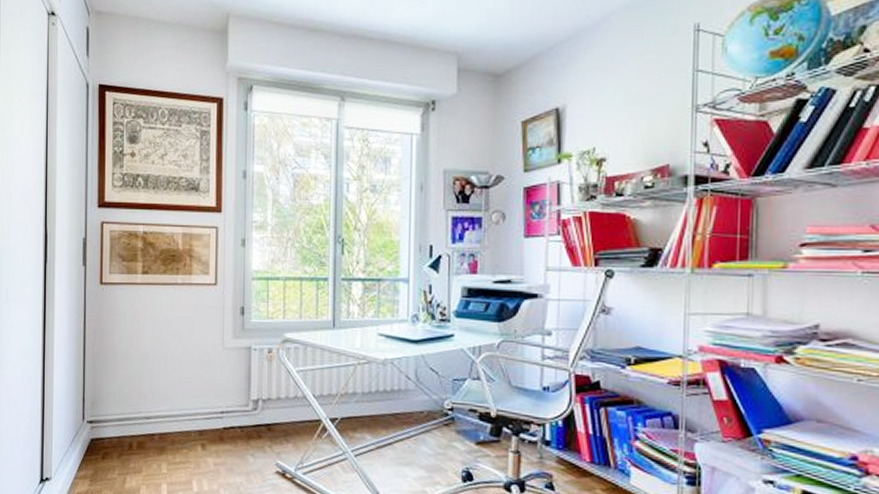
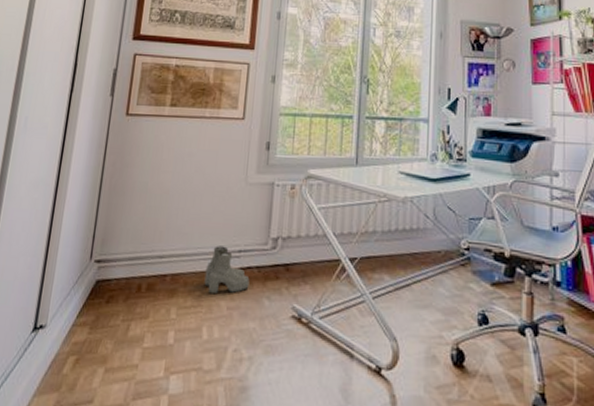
boots: none [190,407,233,452] -> present [204,246,250,295]

